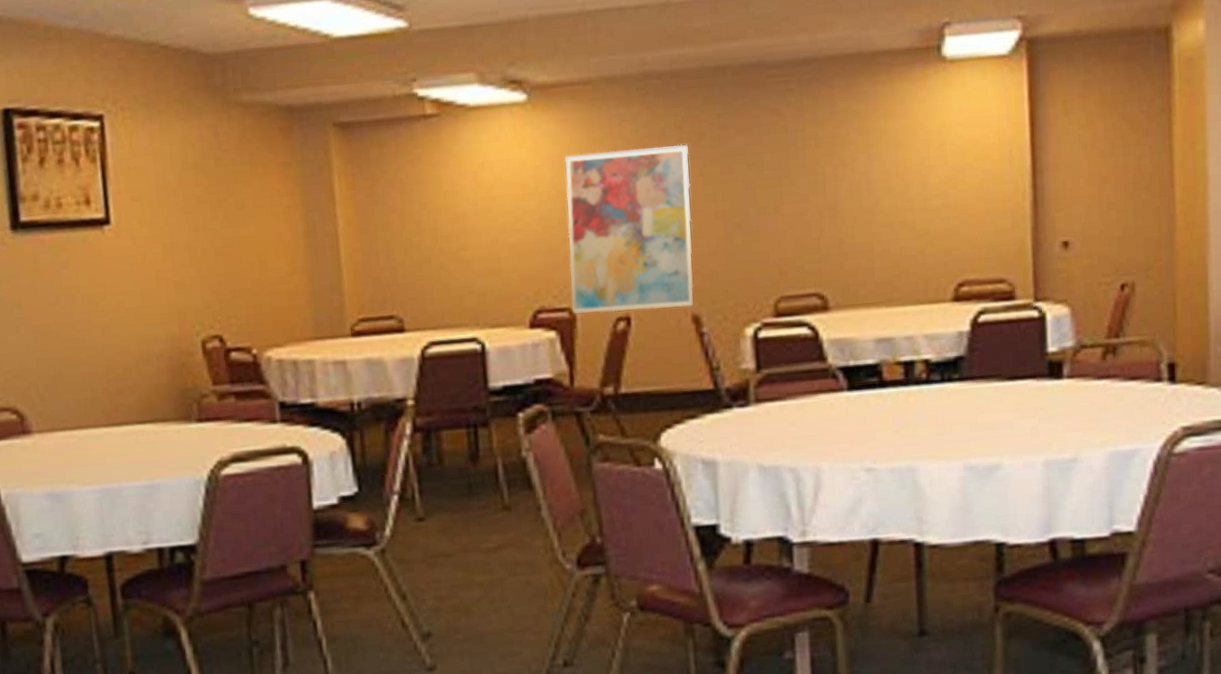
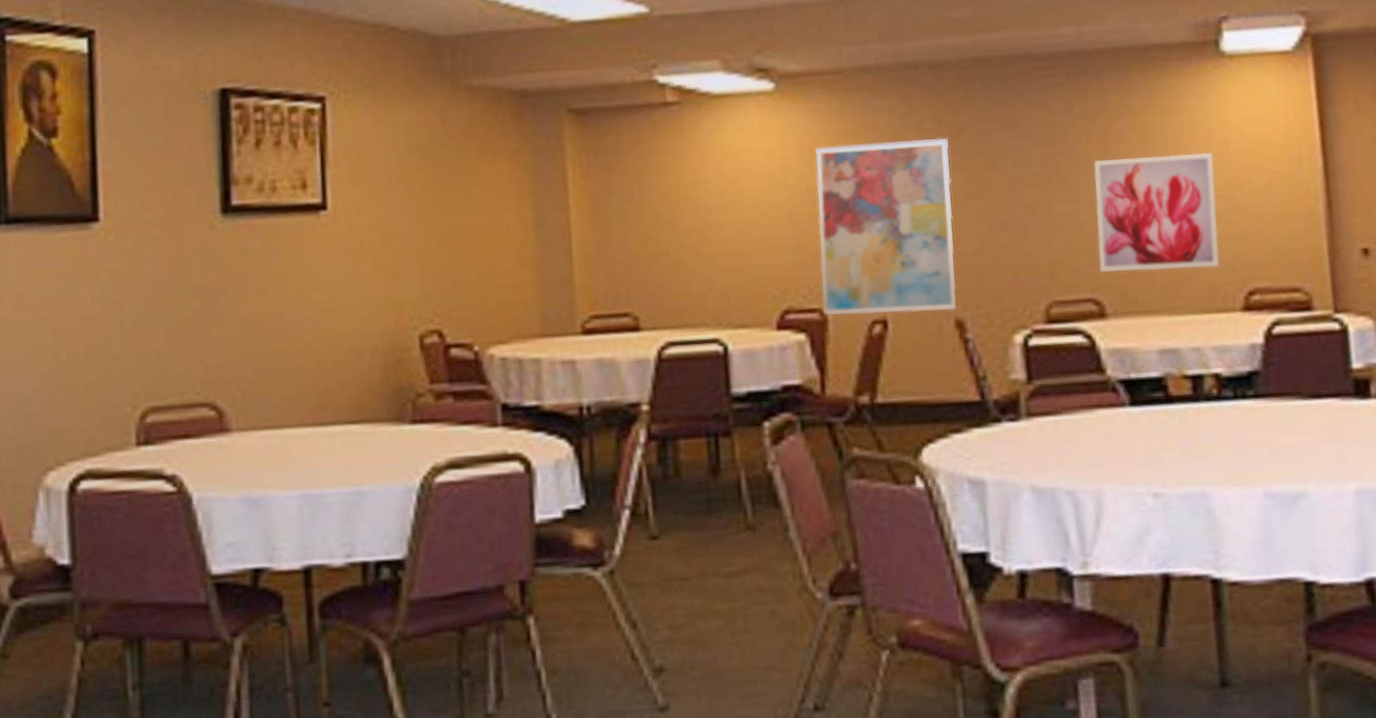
wall art: none [821,153,934,268] -> present [1093,152,1219,272]

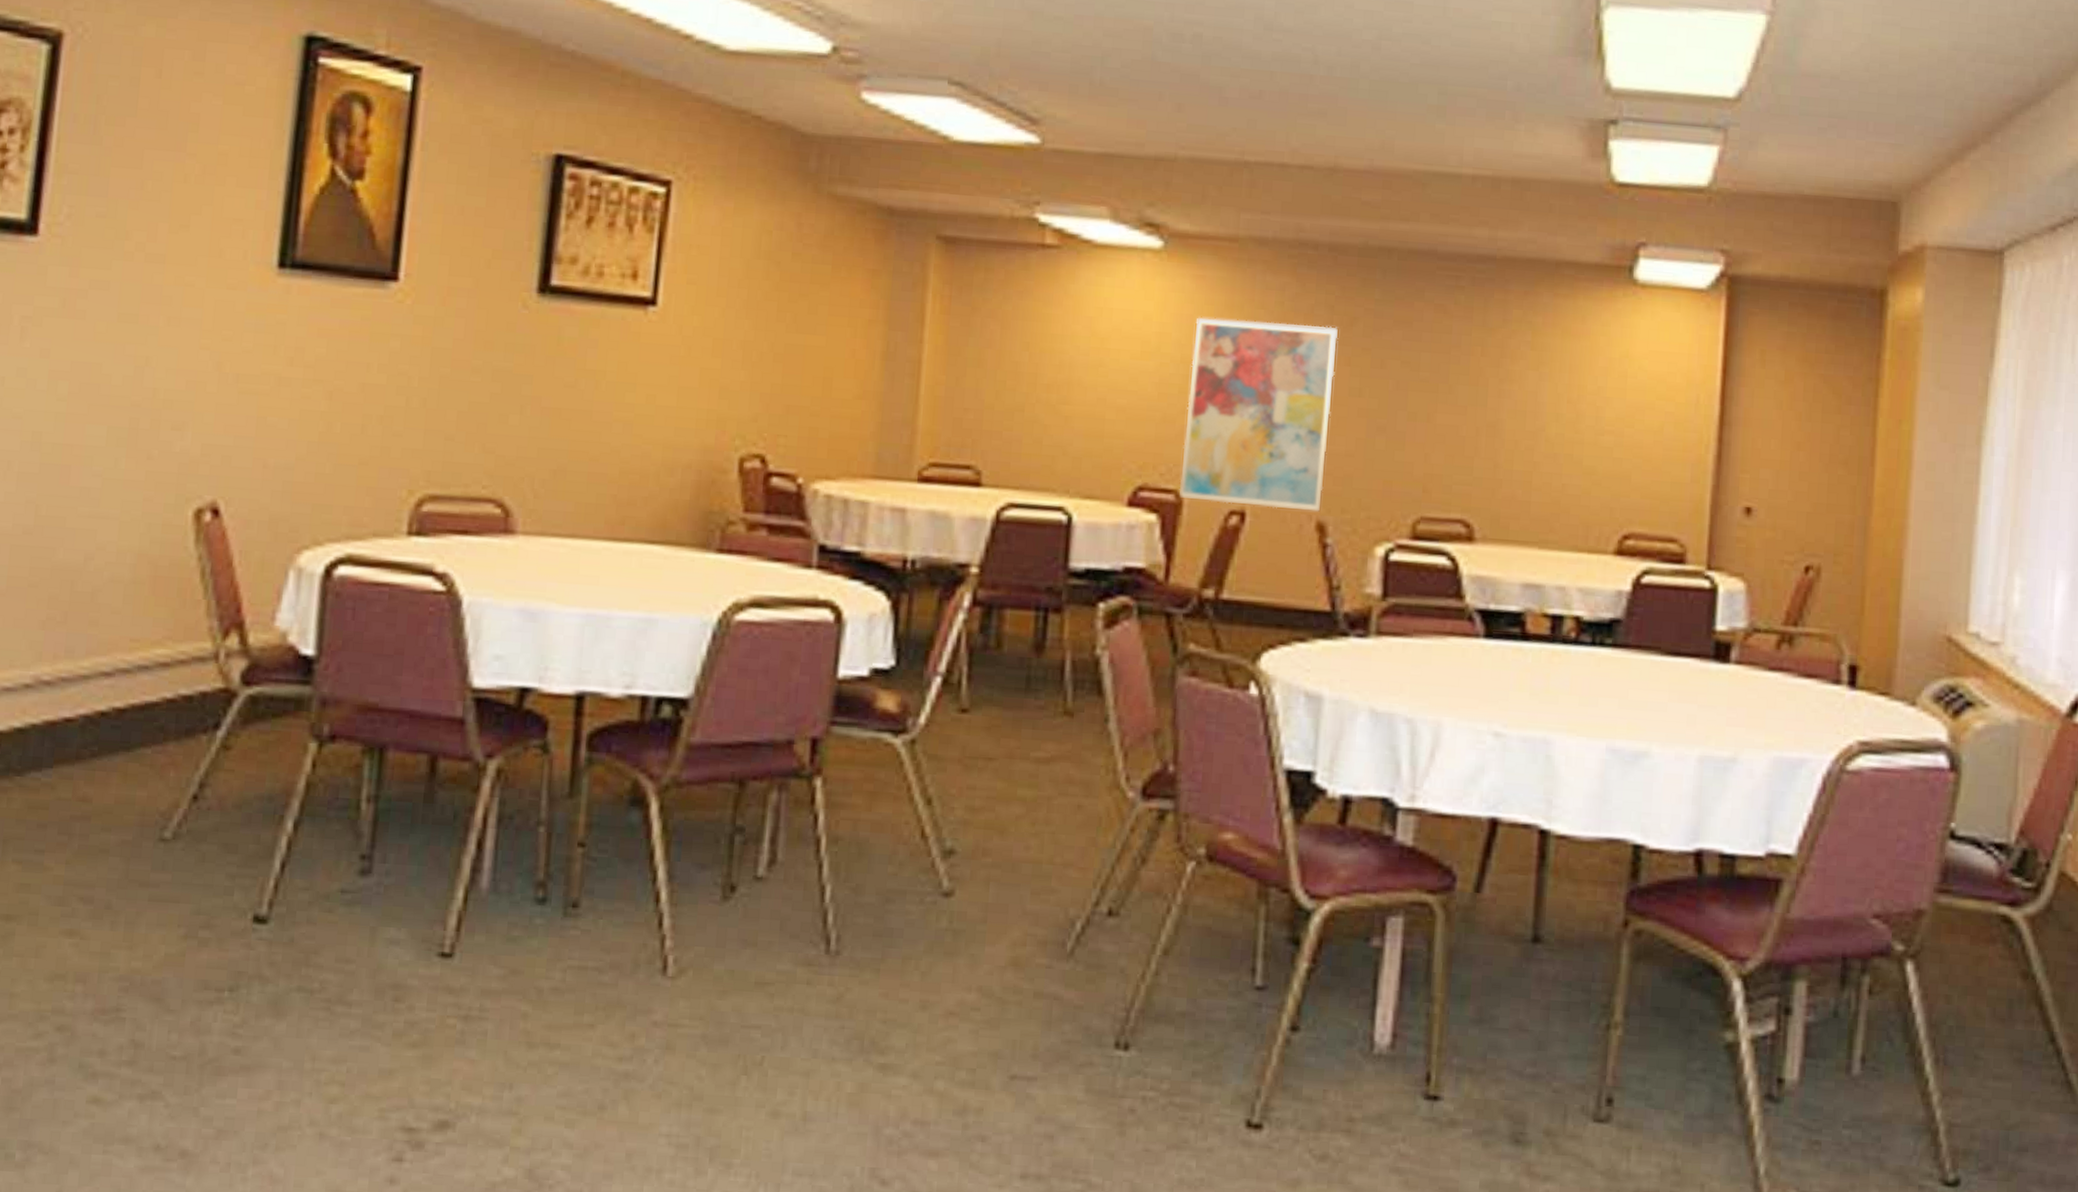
wall art: present [1093,152,1219,272] -> none [1474,375,1610,506]

